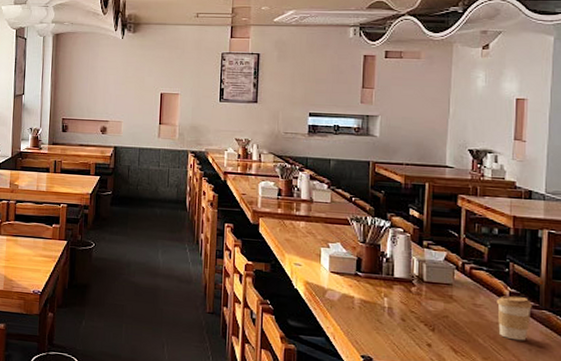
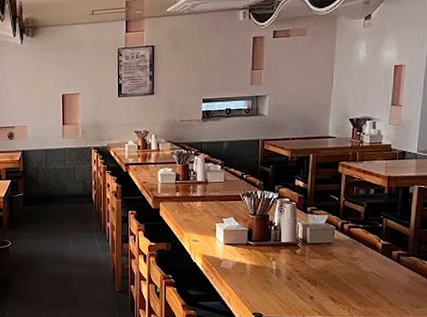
coffee cup: present [497,296,532,341] -> none [371,248,401,285]

